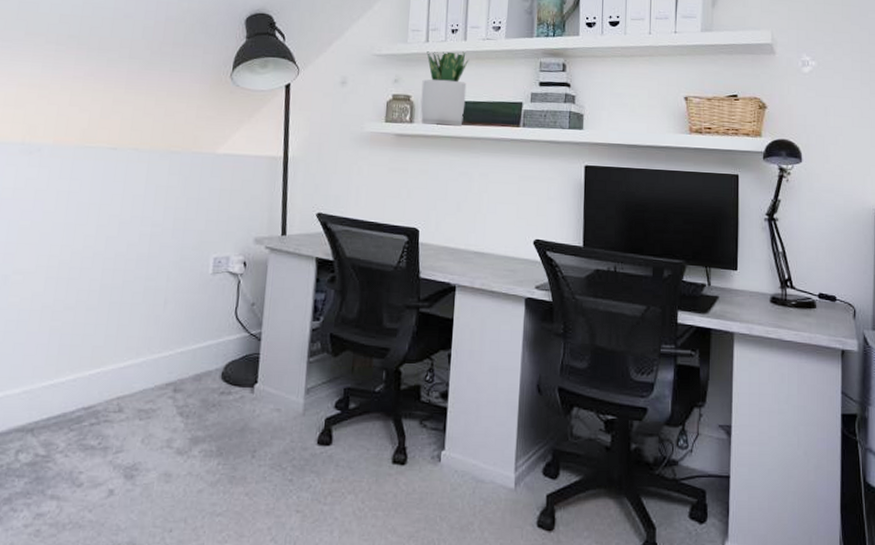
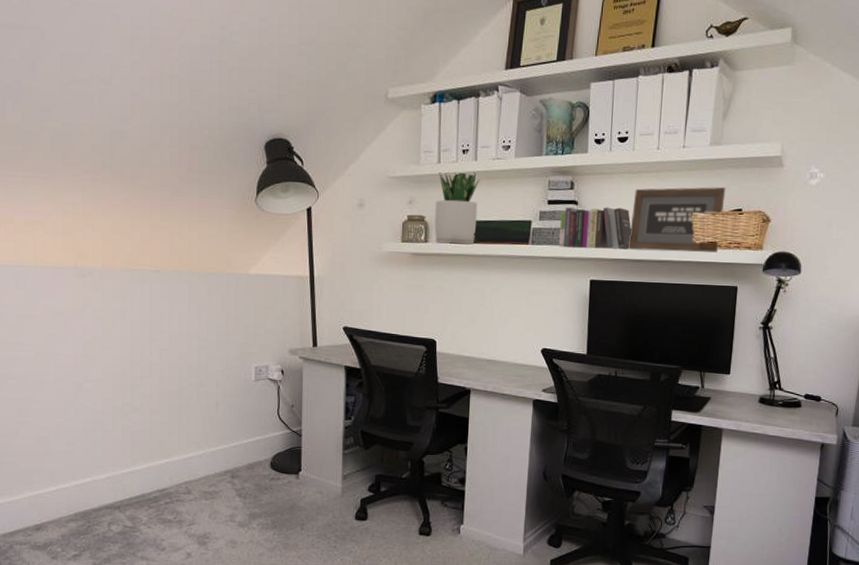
books: none [551,90,626,134] -> present [559,207,631,250]
picture frame: none [623,72,720,139] -> present [627,187,726,253]

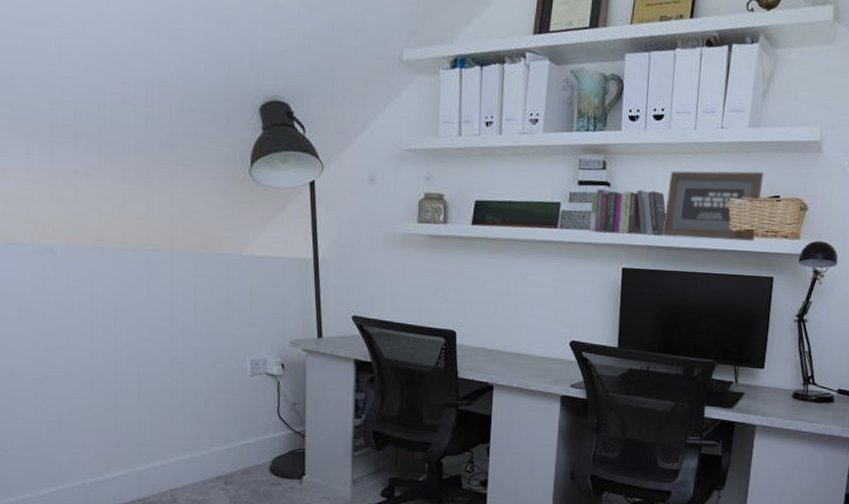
planter: present [434,172,480,245] -> none [454,146,505,227]

